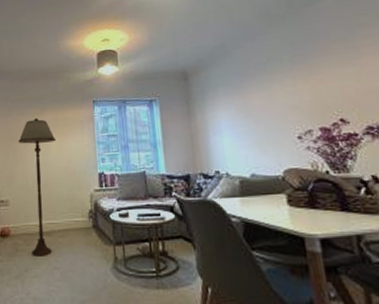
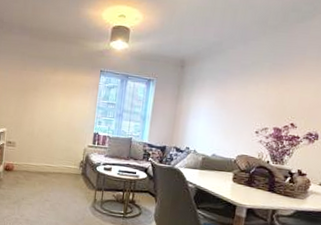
floor lamp: present [18,118,57,256] -> none [29,76,64,191]

